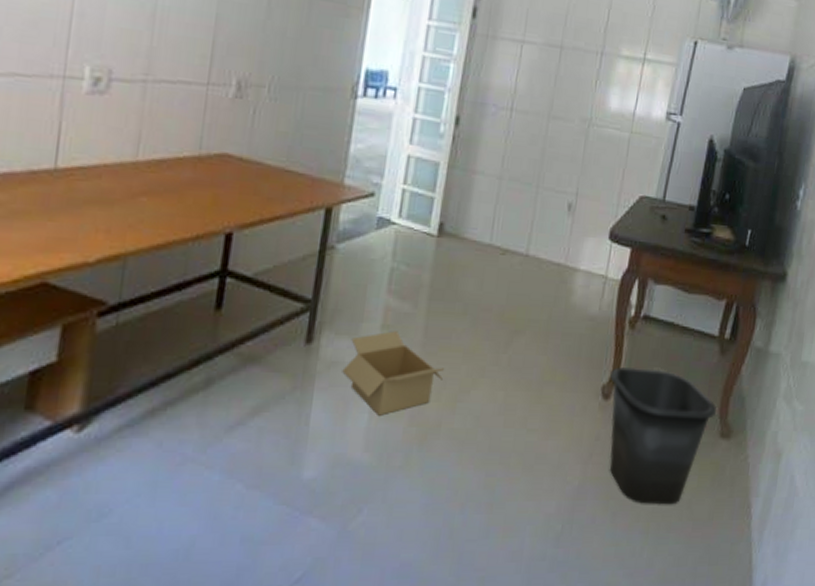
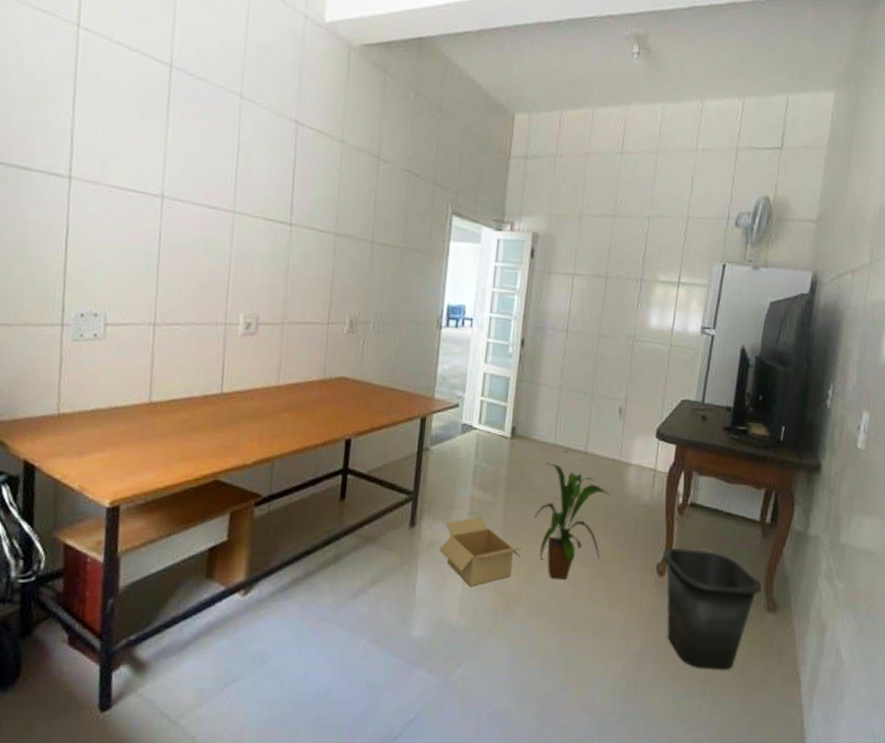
house plant: none [461,266,552,405] -> present [534,462,609,579]

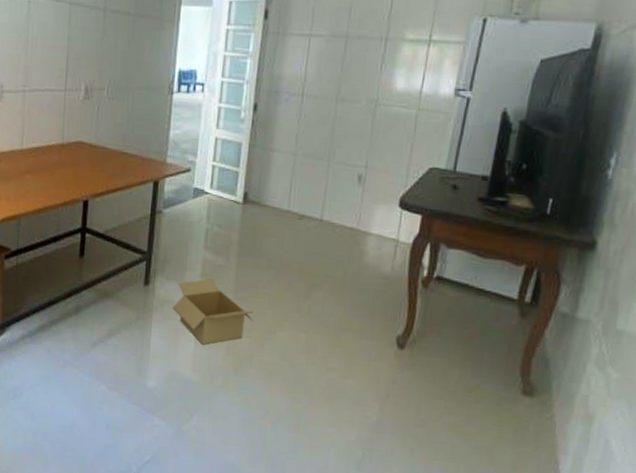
house plant: present [534,462,609,579] -> none [266,228,346,345]
waste bin: present [663,548,762,670] -> none [403,321,517,449]

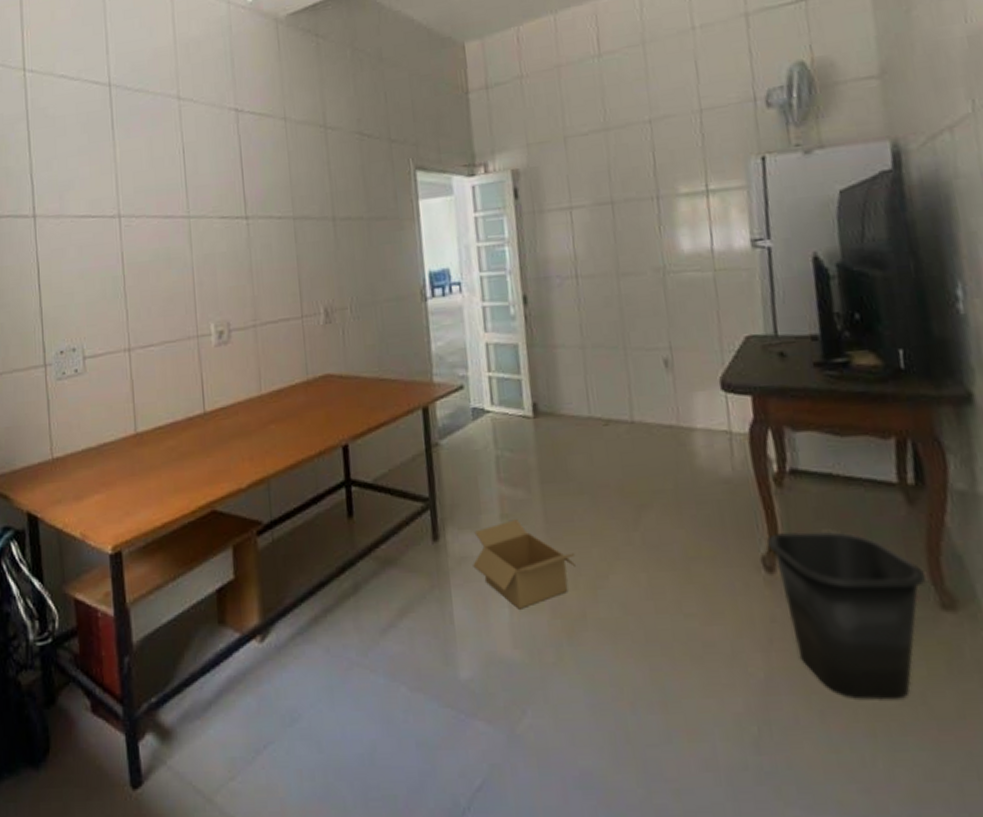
waste bin: none [403,321,517,449] -> present [766,530,926,700]

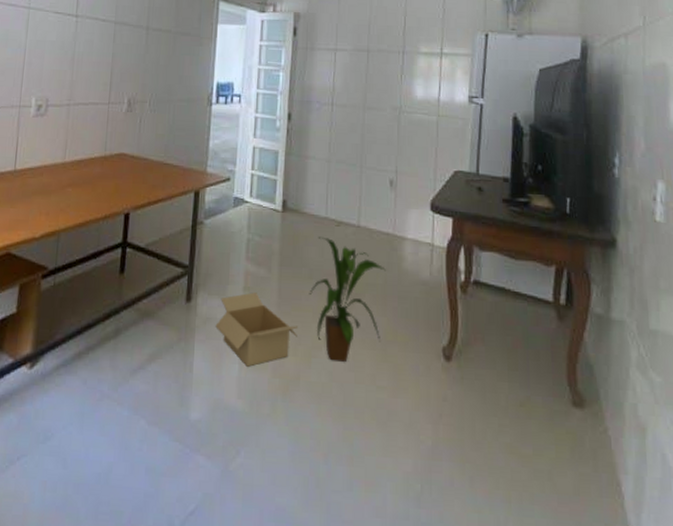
house plant: none [582,441,681,590] -> present [309,236,386,362]
waste bin: present [766,530,926,700] -> none [448,330,563,473]

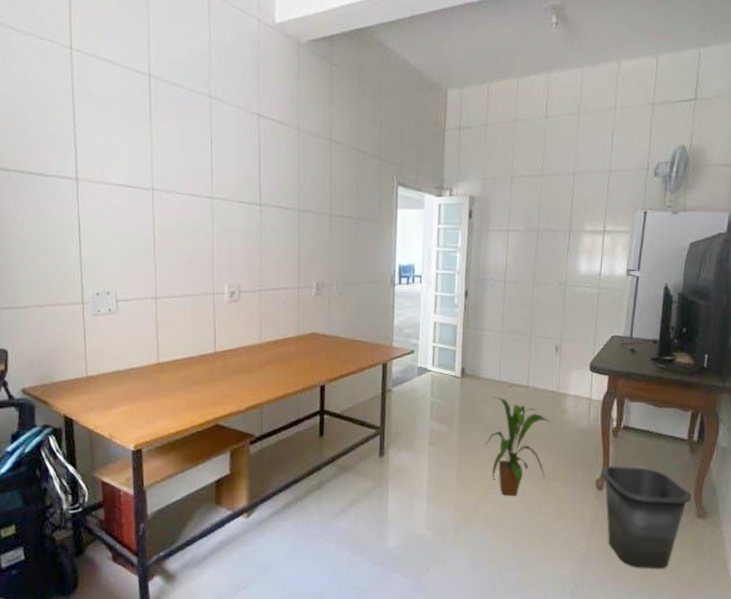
cardboard box: present [215,292,297,367] -> none [406,446,476,505]
waste bin: none [448,330,563,473] -> present [601,466,691,569]

